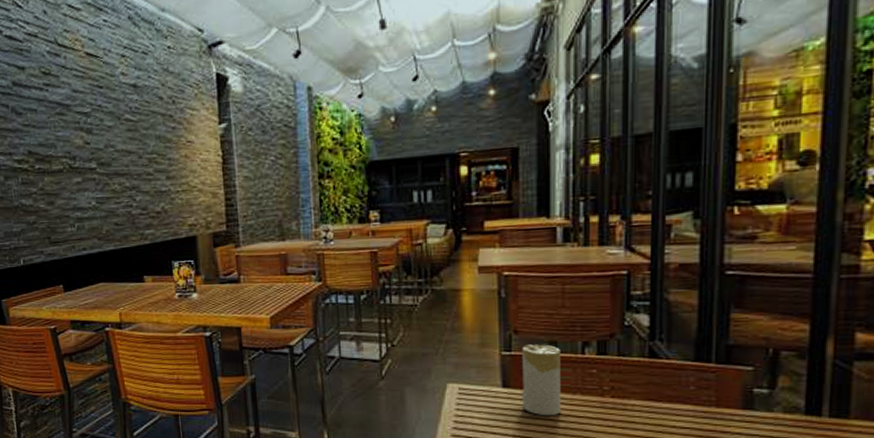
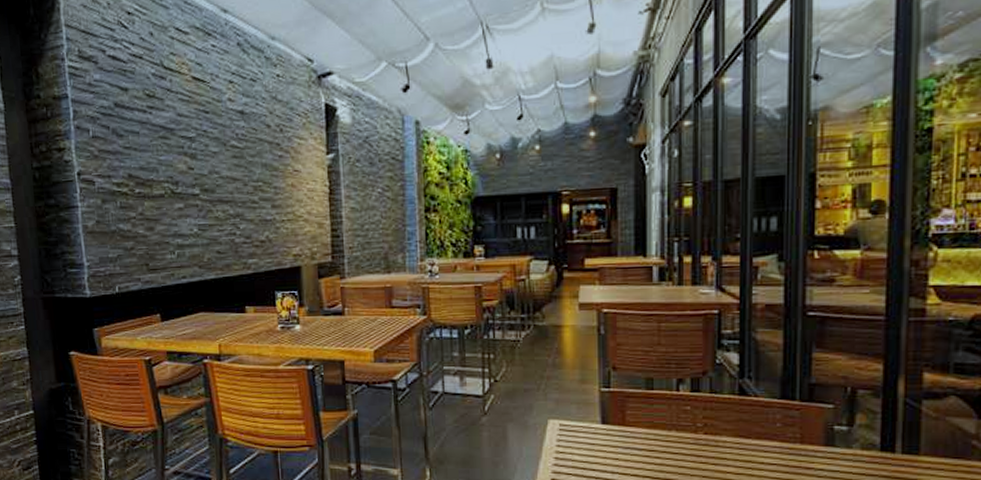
candle: present [521,344,561,416] -> none [619,381,657,453]

